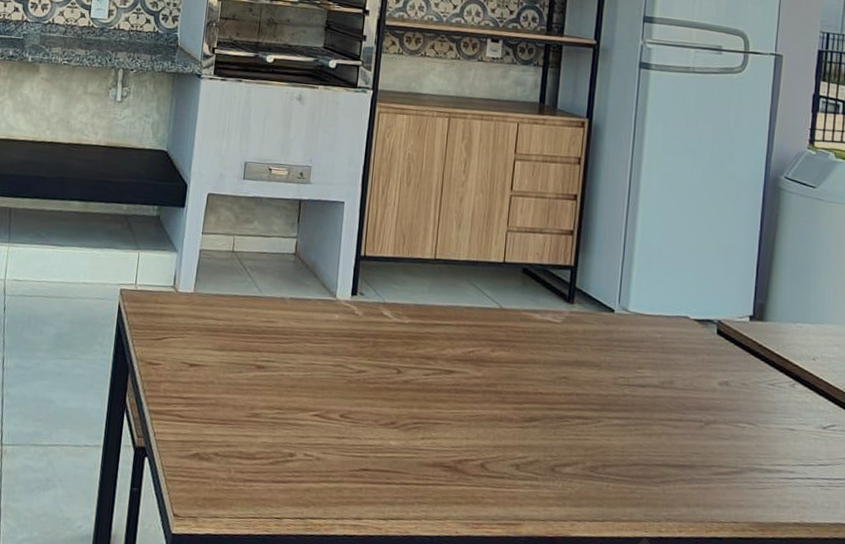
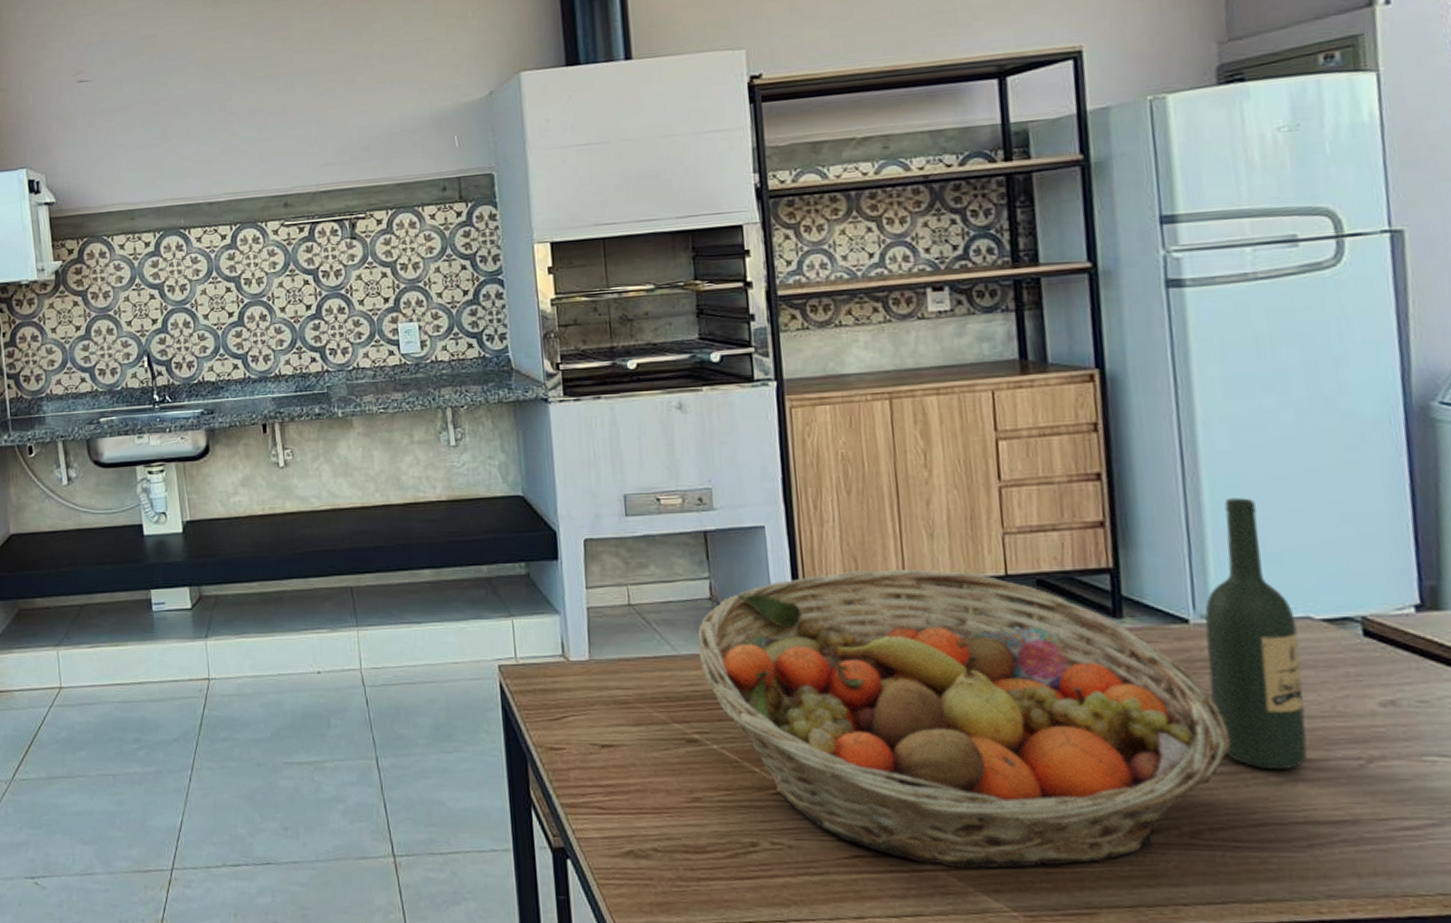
fruit basket: none [278,244,626,486] -> present [698,569,1231,869]
wine bottle: none [619,225,679,426] -> present [1205,498,1308,771]

